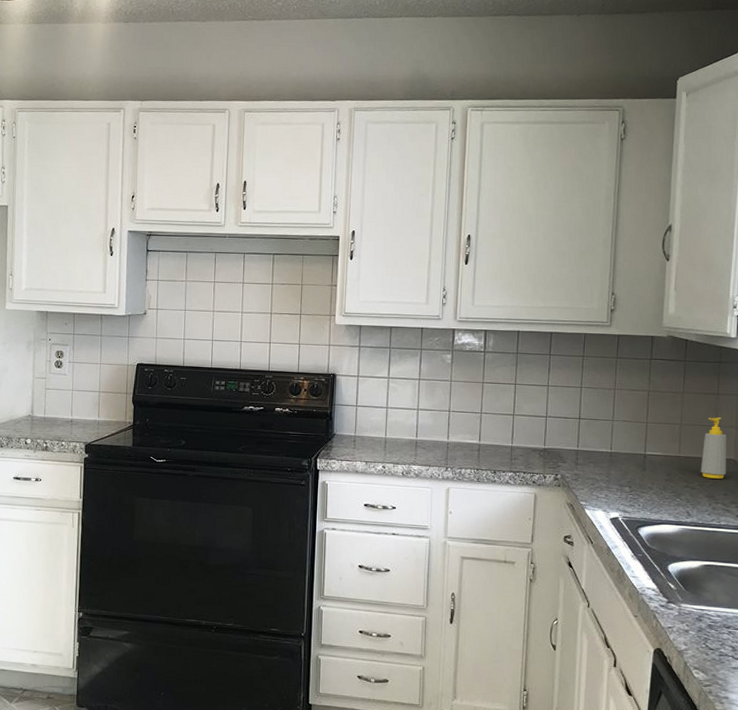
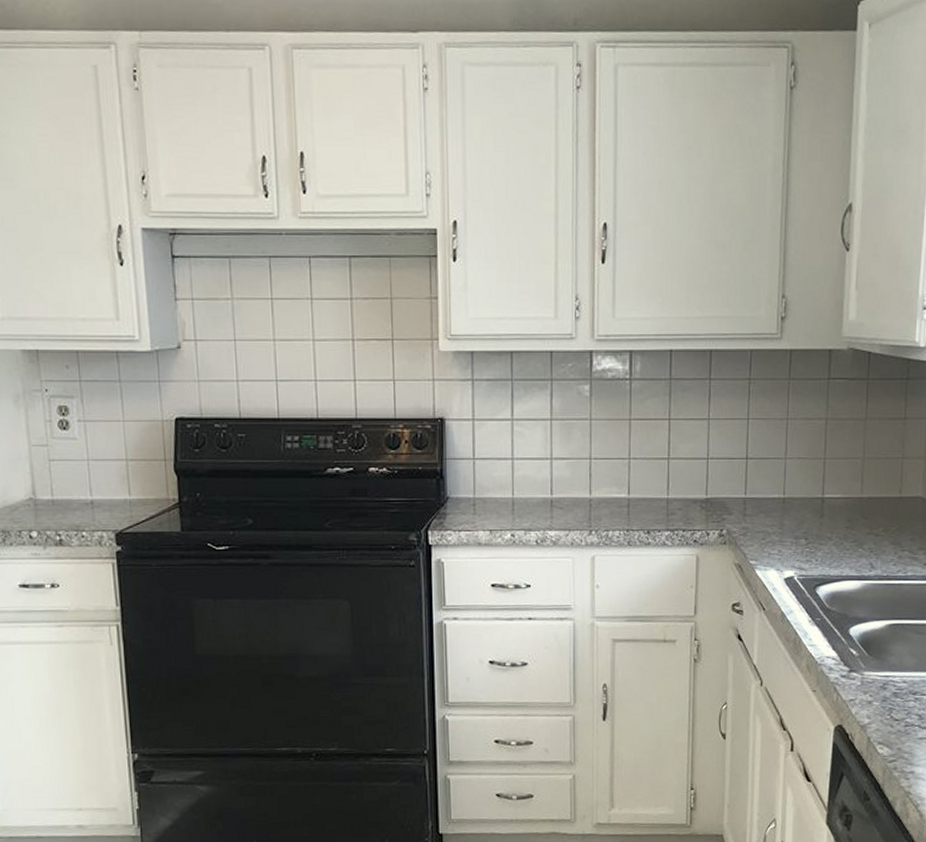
soap bottle: present [700,417,727,479] -> none [885,447,914,522]

